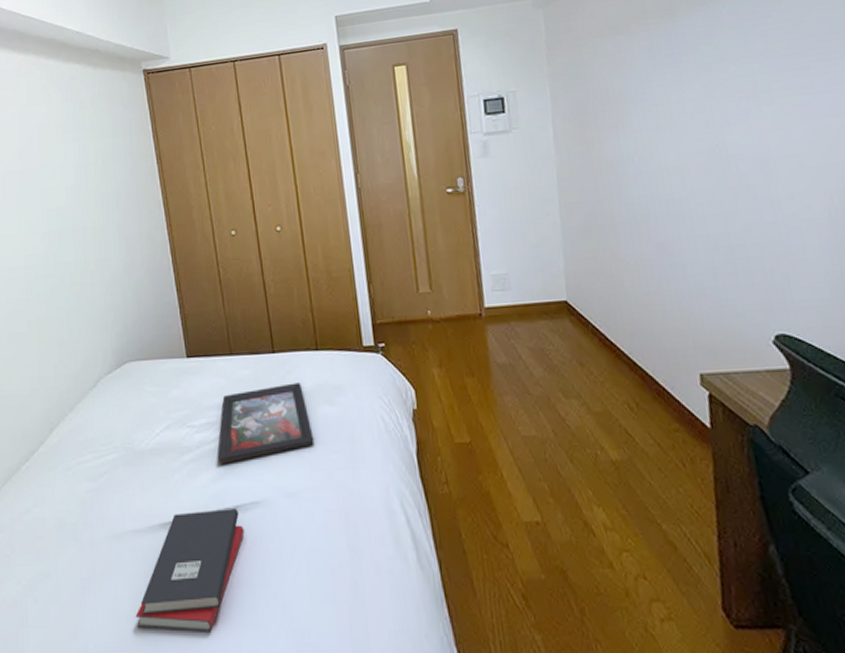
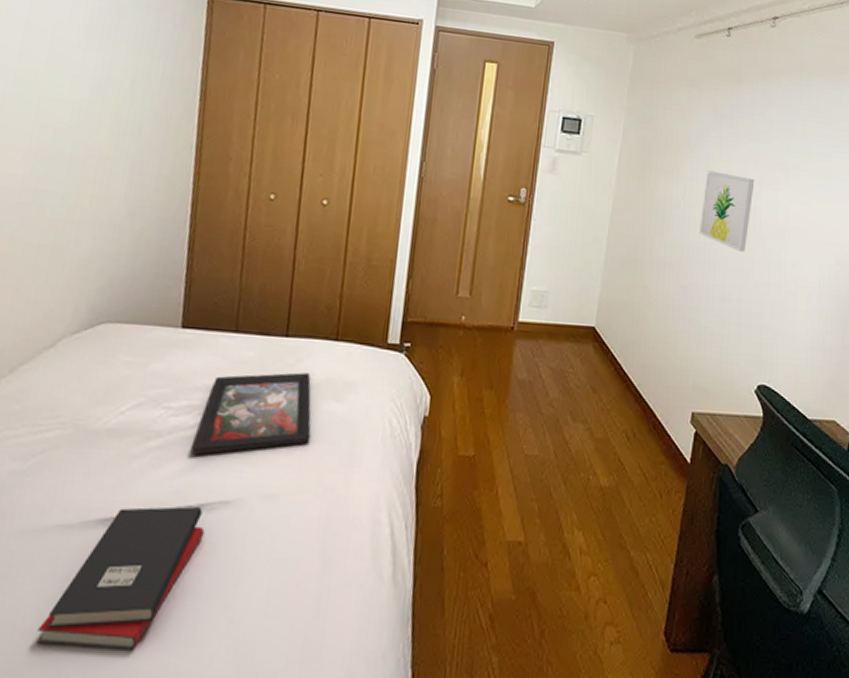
wall art: none [656,113,724,196] -> present [699,170,755,253]

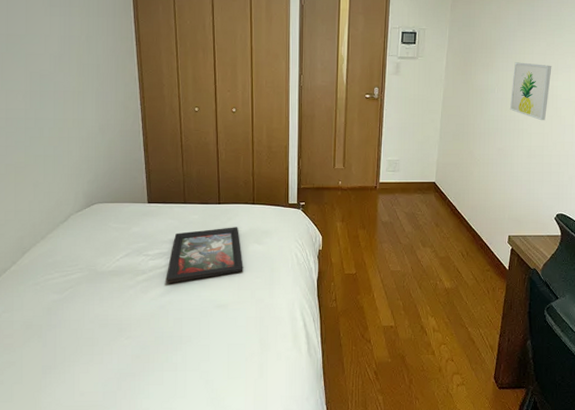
hardback book: present [36,506,205,652] -> none [88,316,182,402]

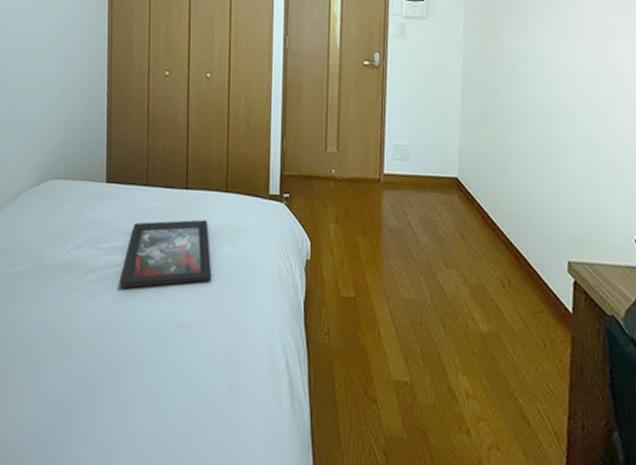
wall art: present [510,62,552,121] -> none [553,24,608,102]

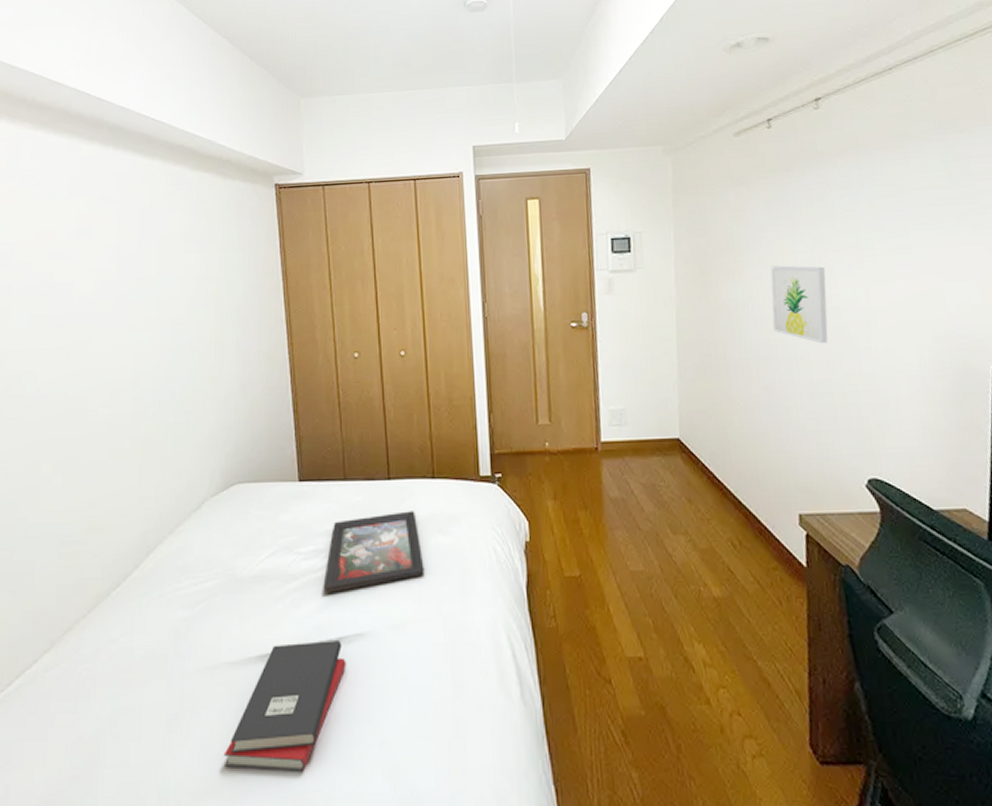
hardback book: none [17,330,134,453] -> present [223,641,346,773]
wall art: none [553,24,608,102] -> present [770,265,828,344]

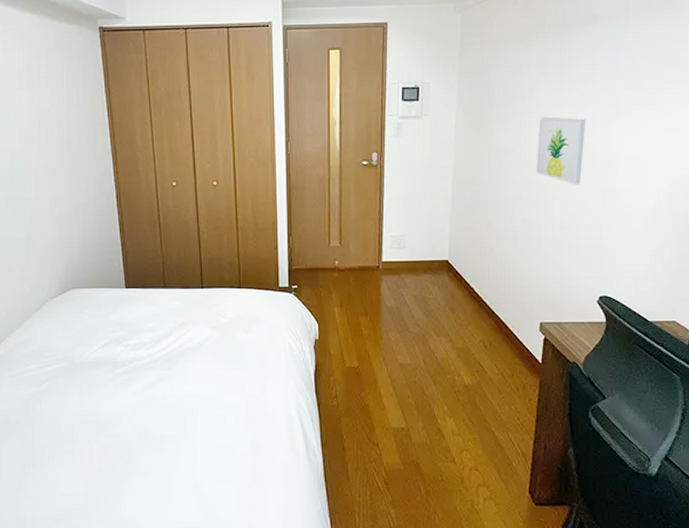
hardback book: present [223,641,346,773] -> none [69,412,167,508]
decorative tray: present [323,511,425,593] -> none [147,314,231,376]

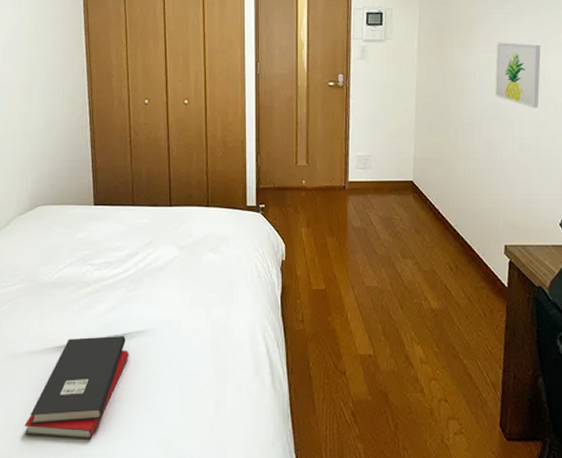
hardback book: none [69,412,167,508] -> present [24,336,129,441]

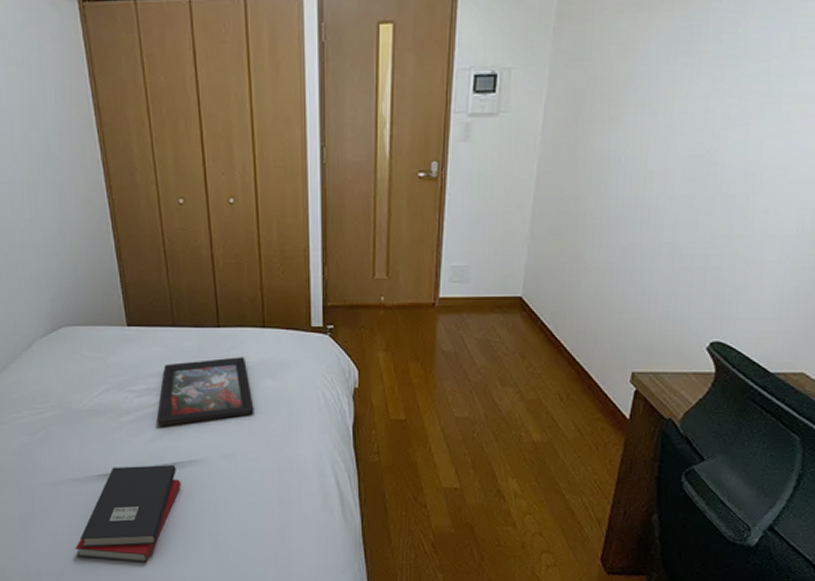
decorative tray: none [112,233,197,298] -> present [156,357,254,426]
wall art: present [495,42,541,108] -> none [644,113,719,204]

